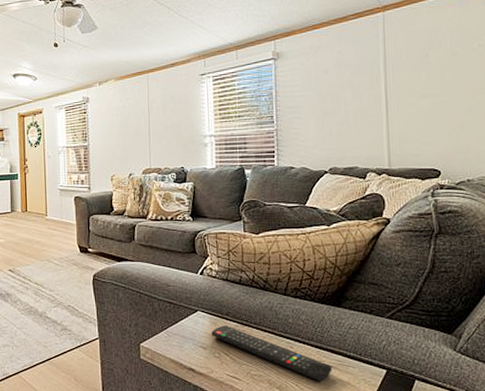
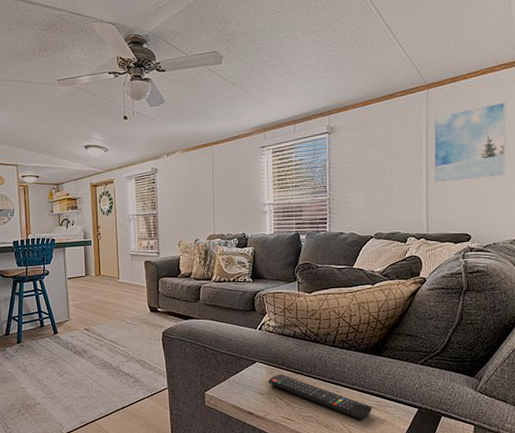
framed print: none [392,24,477,112] -> present [434,102,506,183]

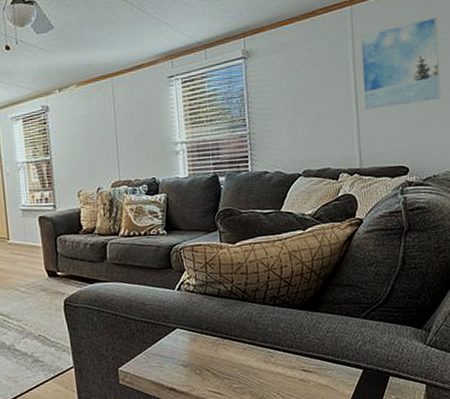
remote control: present [268,374,372,419] -> none [191,340,312,387]

